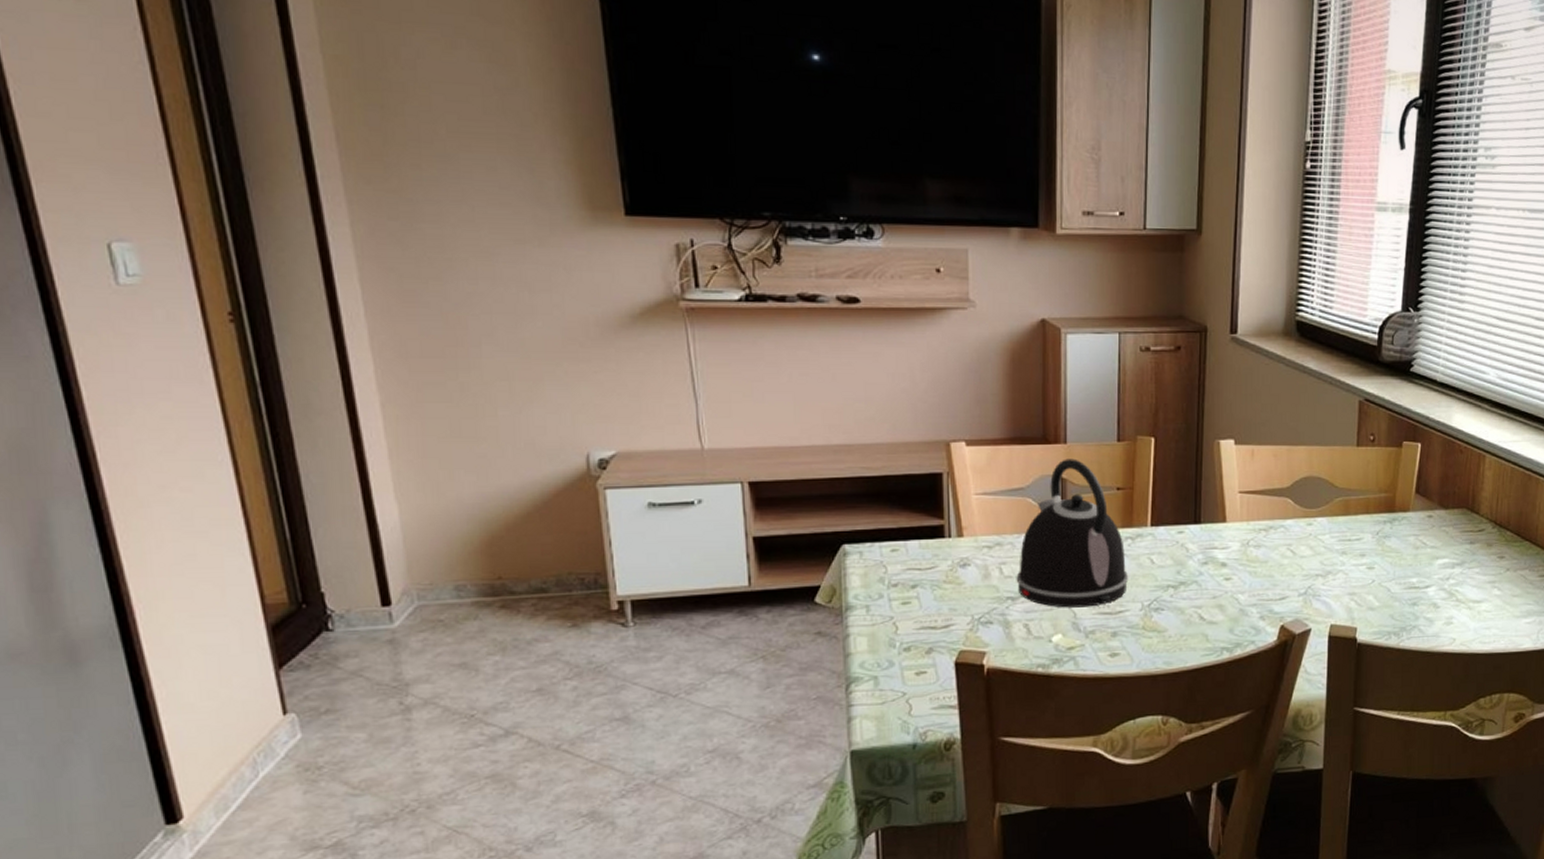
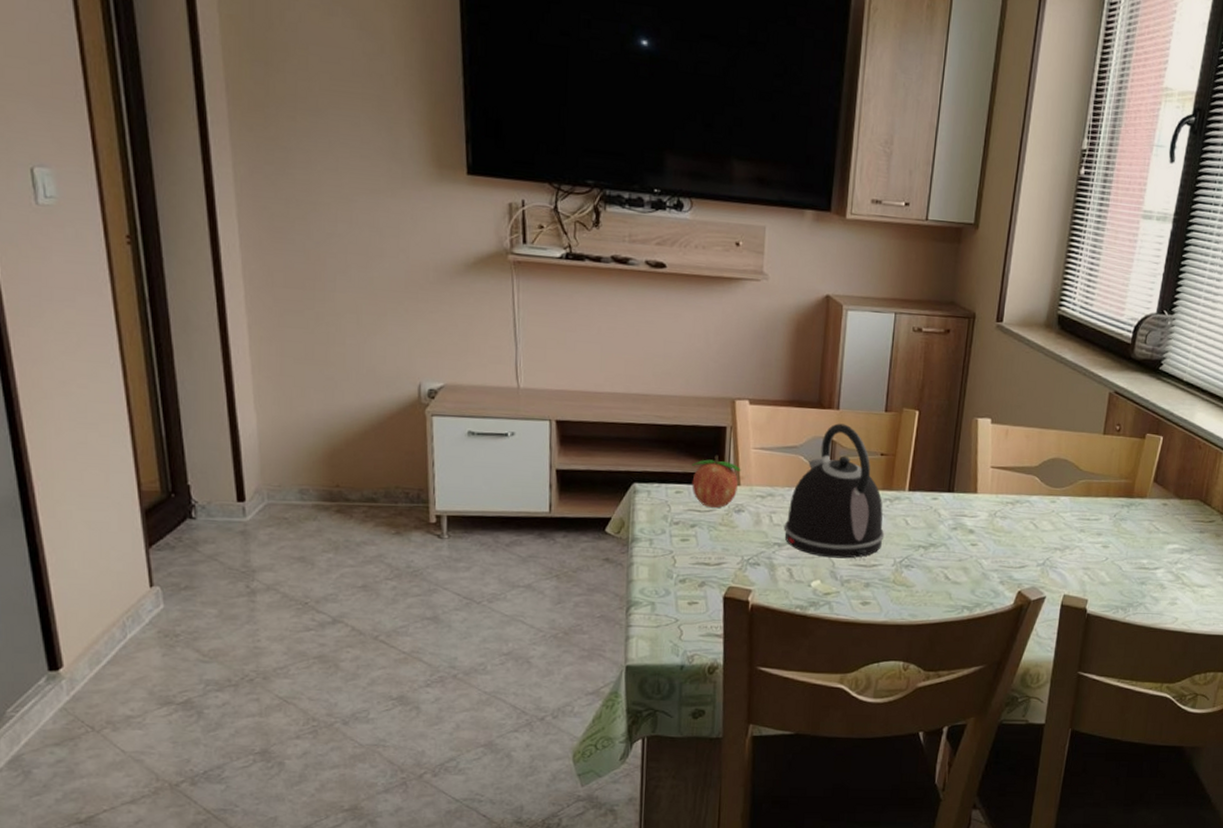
fruit: none [907,506,963,565] -> present [692,456,741,509]

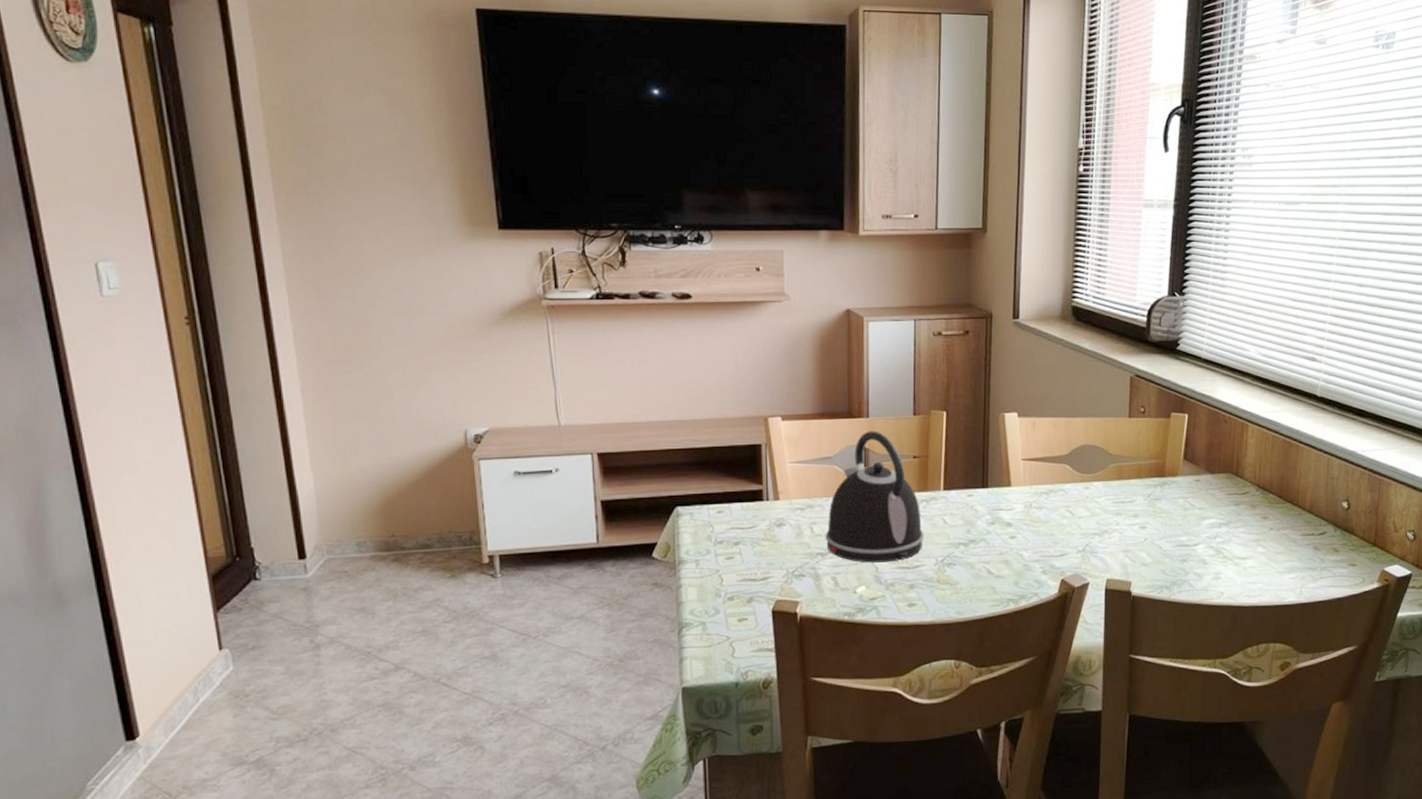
fruit: present [692,456,741,509] -> none [731,473,779,525]

